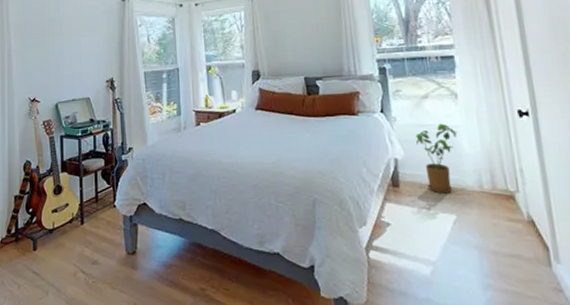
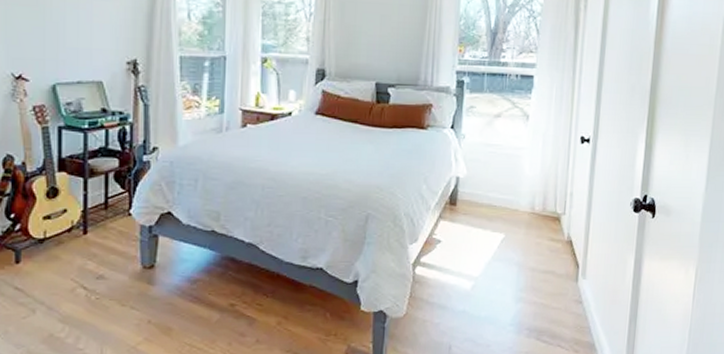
house plant: present [415,123,457,194] -> none [481,144,522,214]

